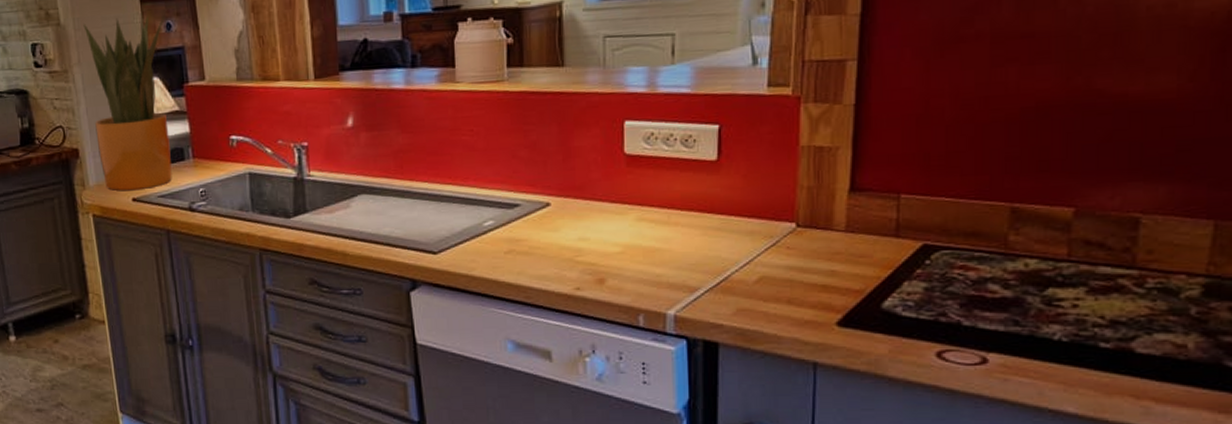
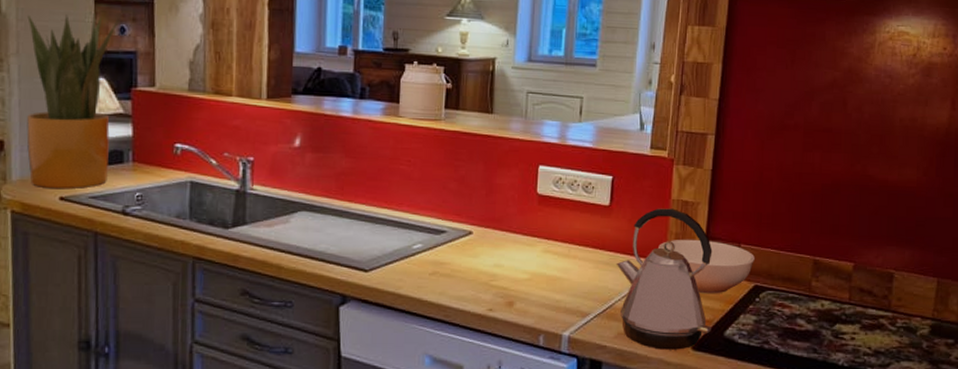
kettle: none [729,157,863,327] -> present [616,208,713,350]
bowl: none [783,192,923,258] -> present [657,239,756,294]

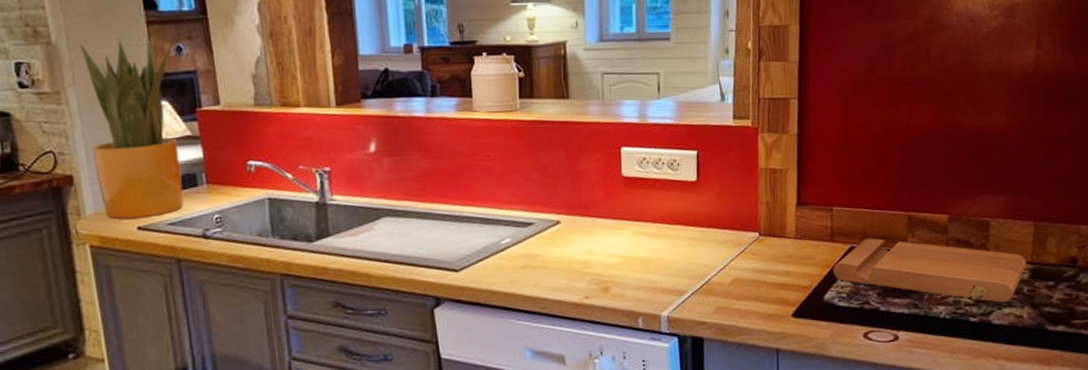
kettle: present [616,208,713,350] -> none [708,177,810,321]
bowl: present [657,239,756,294] -> none [749,206,849,261]
cutting board: none [736,278,928,355] -> present [833,238,1027,303]

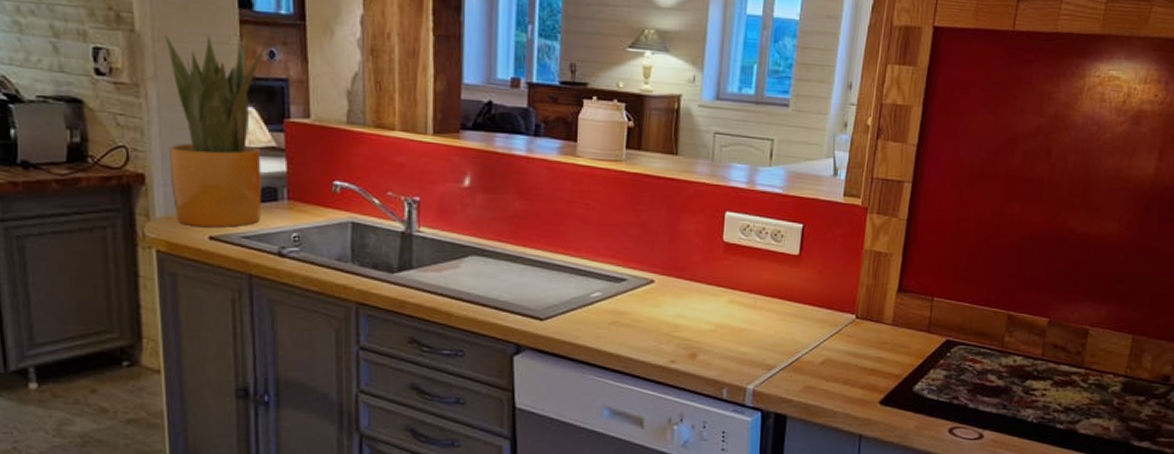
cutting board: present [833,238,1027,303] -> none [926,333,1121,412]

